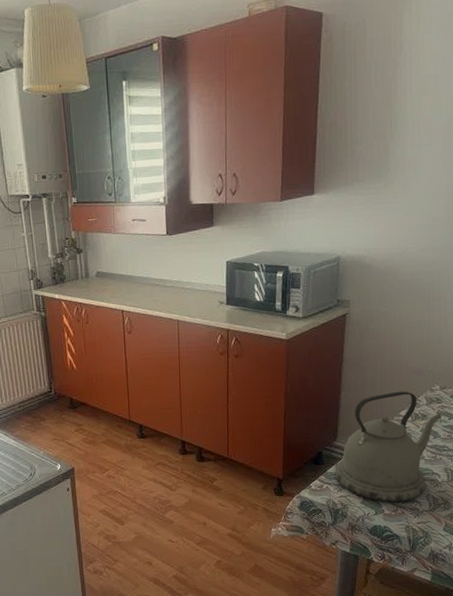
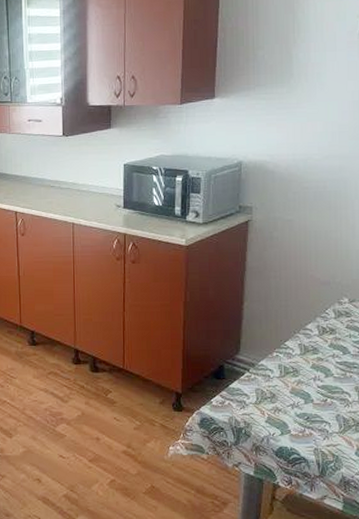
kettle: present [335,391,441,503] -> none [237,303,351,423]

